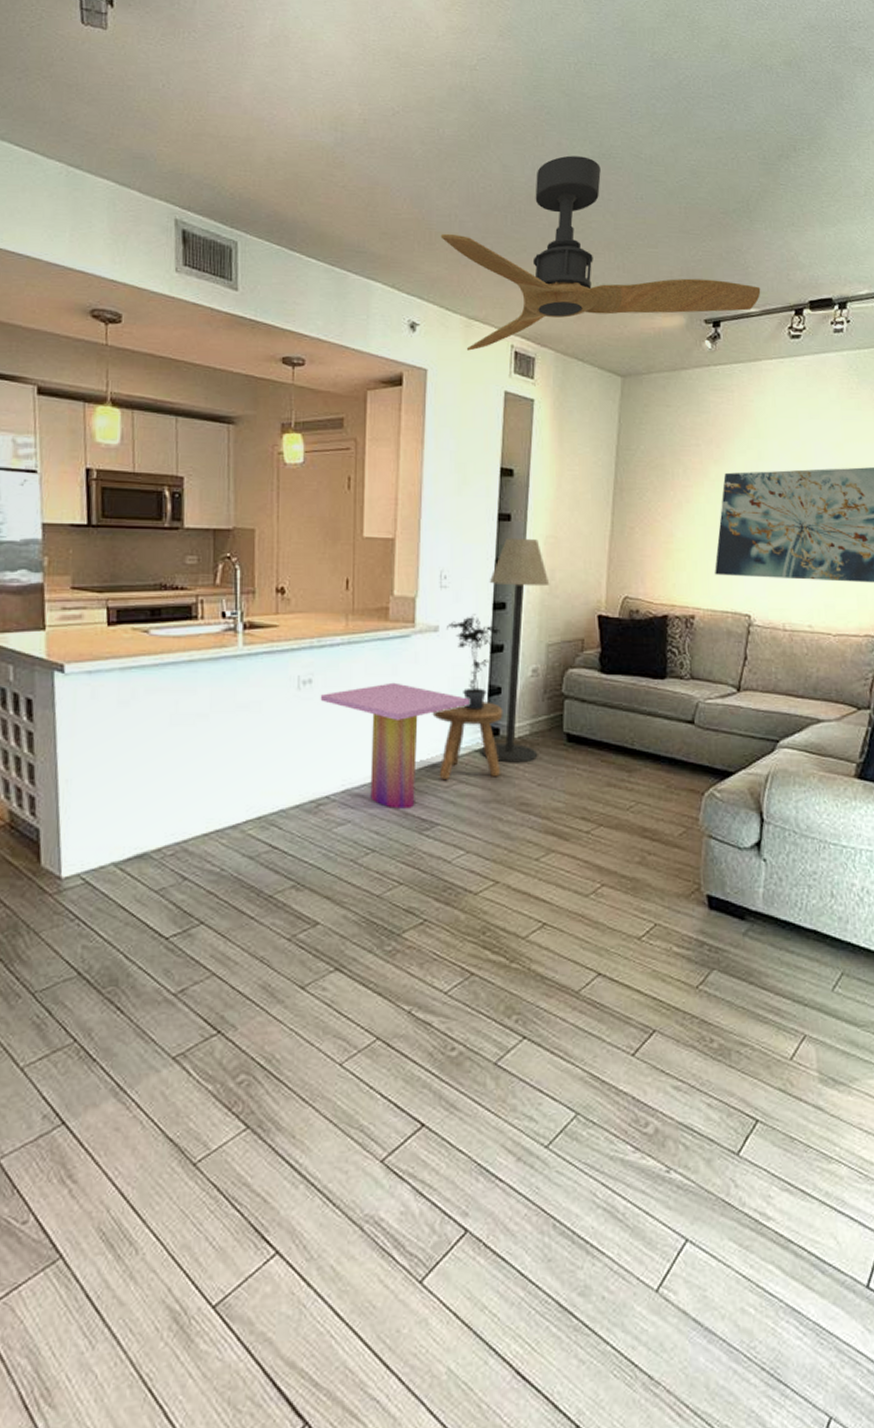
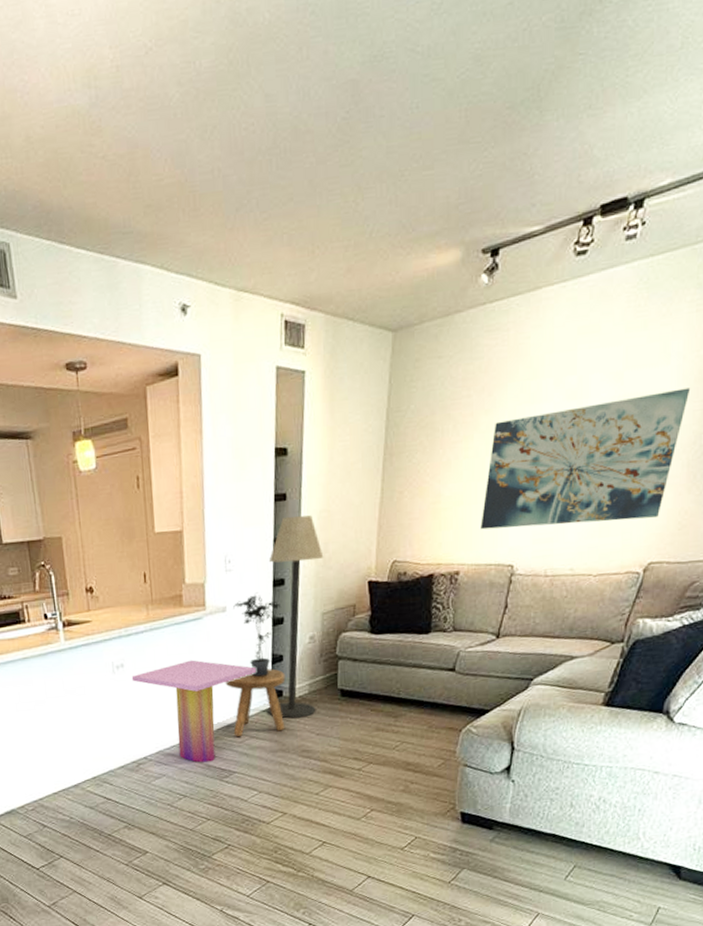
ceiling fan: present [440,155,761,351] -> none [204,64,547,327]

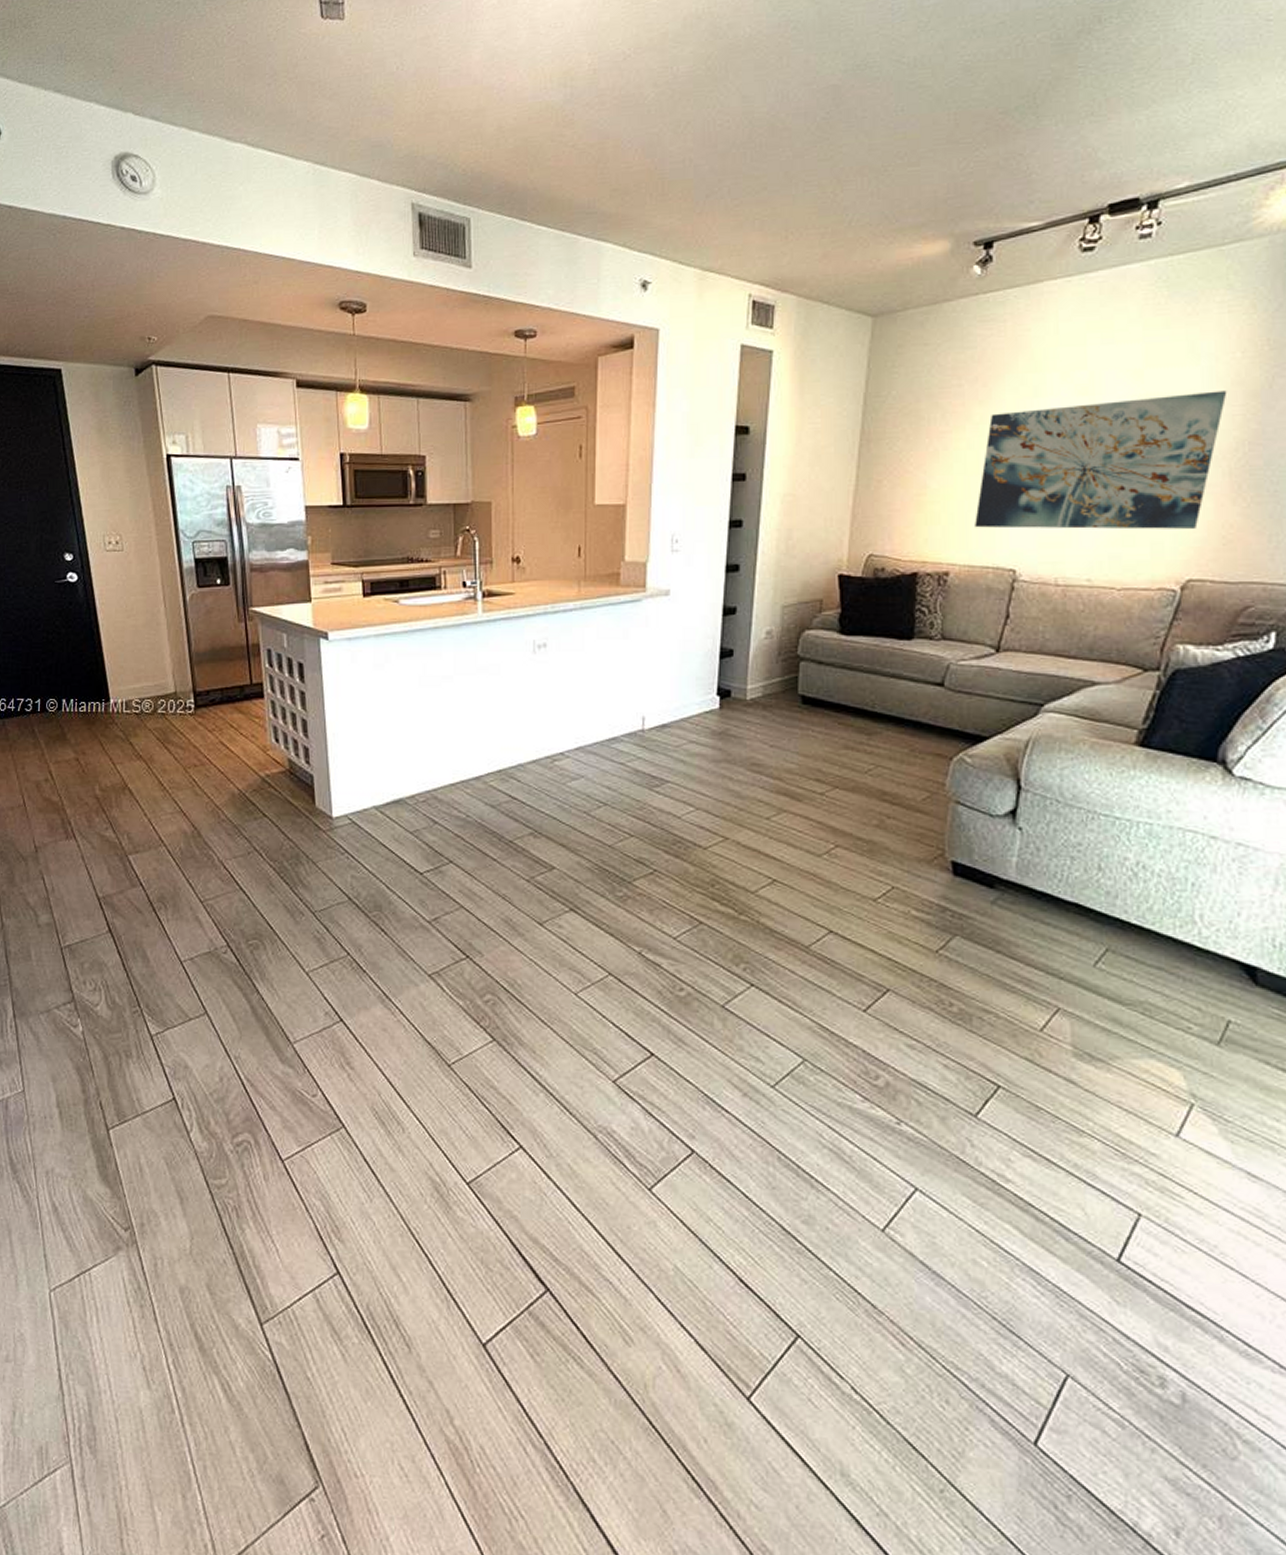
side table: present [131,660,256,763] -> none [554,646,700,766]
stool: present [225,668,286,737] -> none [663,664,735,740]
potted plant: present [233,592,282,677] -> none [678,577,735,671]
floor lamp: present [267,515,324,719] -> none [711,498,787,724]

